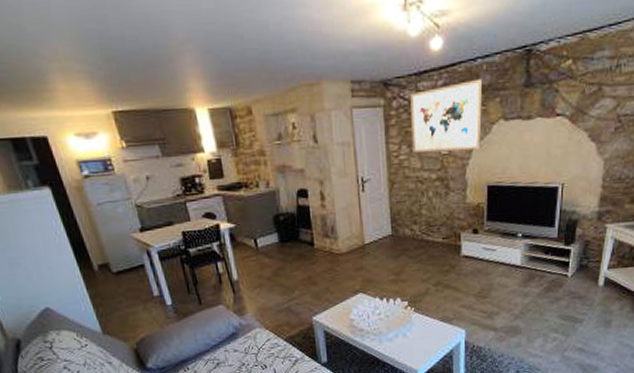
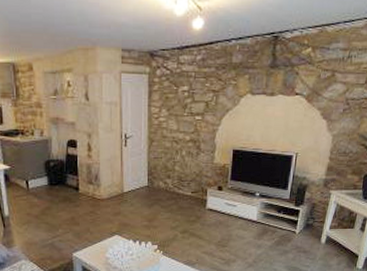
wall art: present [410,78,483,153] -> none [171,57,235,118]

